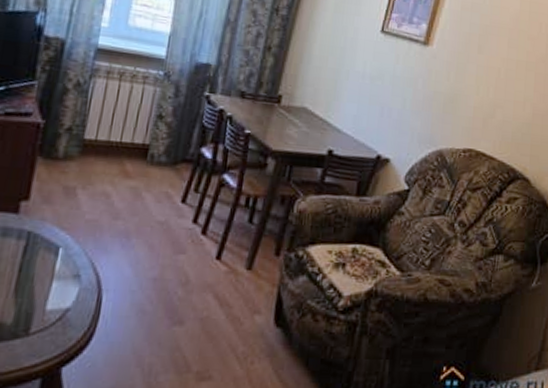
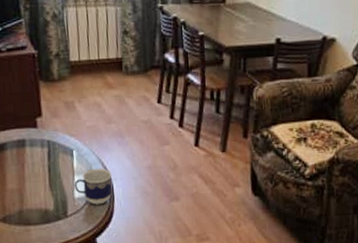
cup: none [48,273,104,322] -> present [74,168,112,205]

